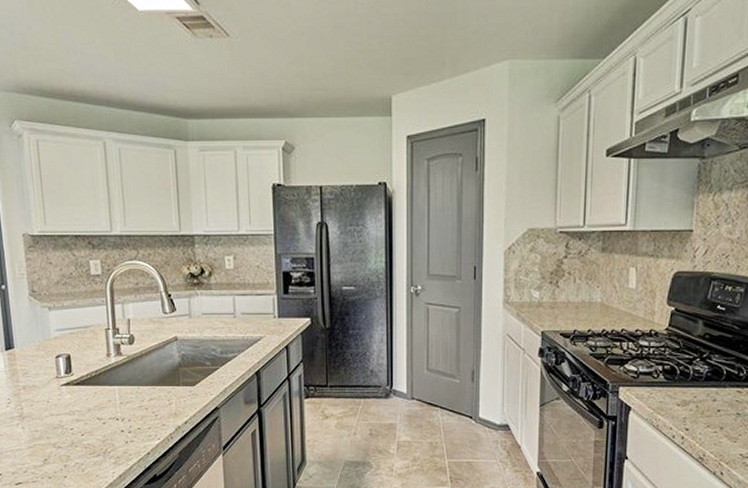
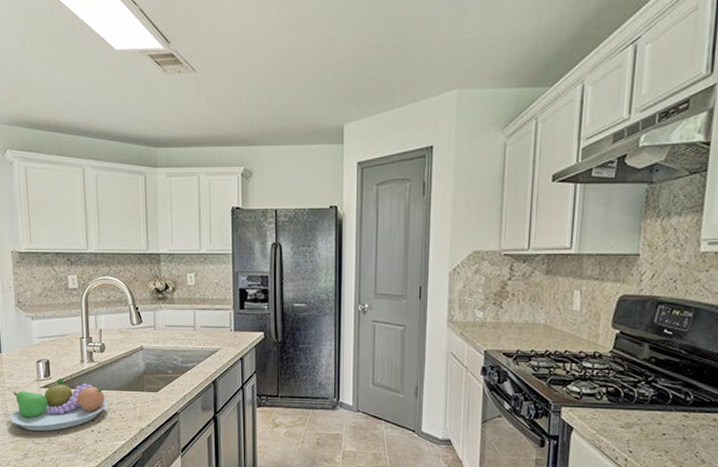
fruit bowl: none [26,373,139,433] -> present [10,377,108,431]

